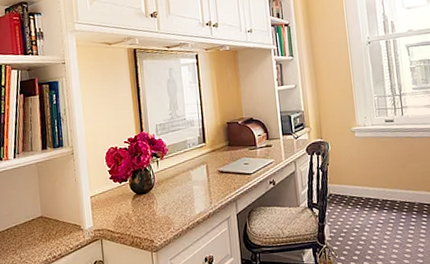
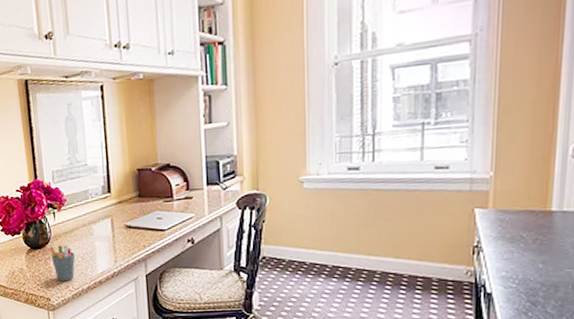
pen holder: none [153,190,176,224] -> present [49,245,76,282]

